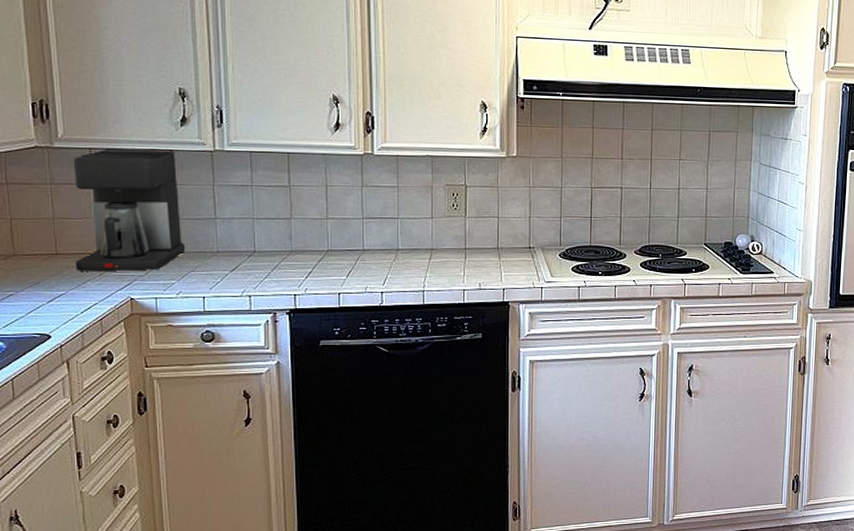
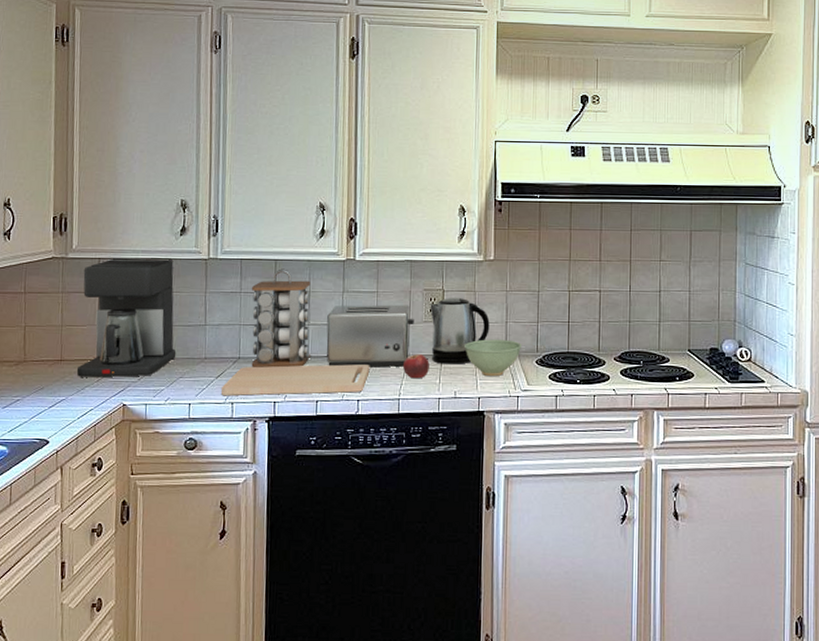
cutting board: none [236,257,393,290] -> present [221,364,370,396]
spice rack: none [264,163,330,261] -> present [251,270,311,368]
toaster: none [346,199,437,261] -> present [326,304,414,368]
fruit: none [426,248,453,272] -> present [402,354,429,379]
kettle: none [452,192,513,258] -> present [430,297,490,364]
bowl: none [487,233,546,269] -> present [463,339,523,377]

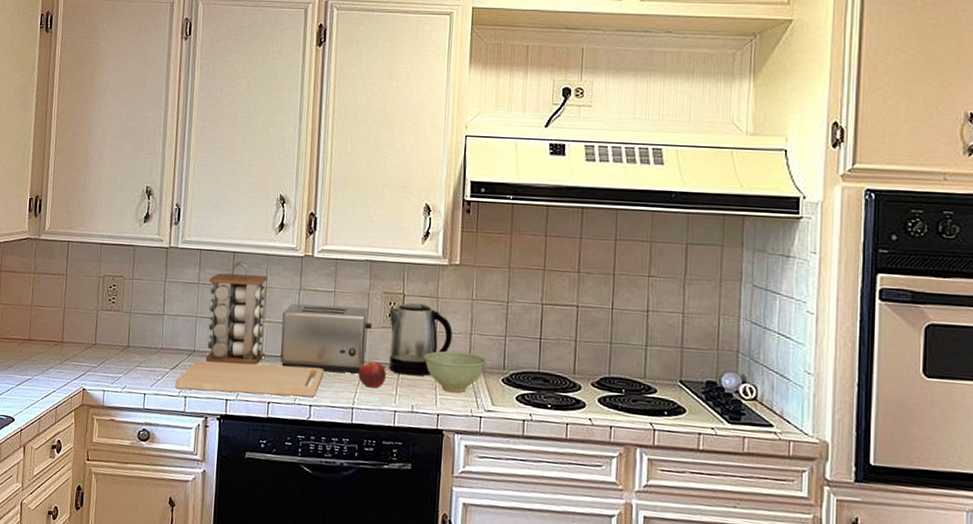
coffee maker: present [77,258,175,378] -> none [43,242,136,362]

